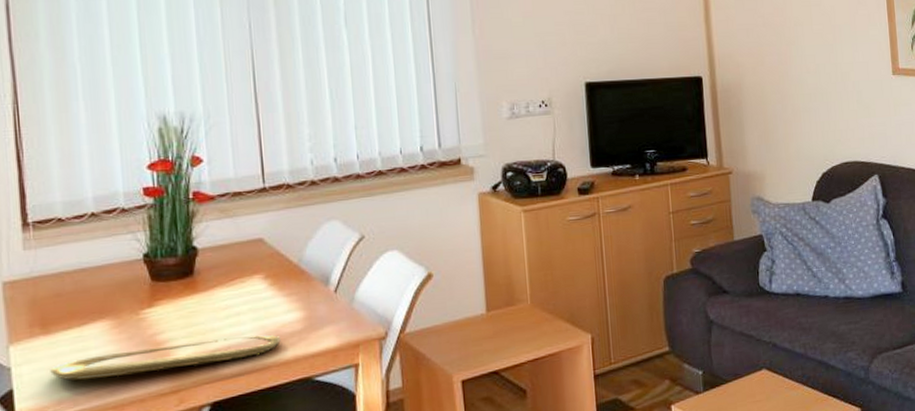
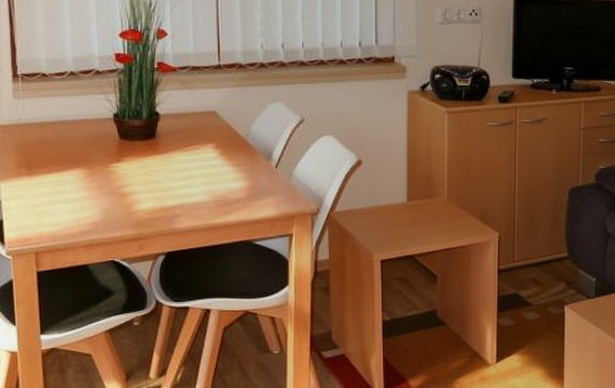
placemat: present [50,335,281,381] -> none [33,197,227,220]

